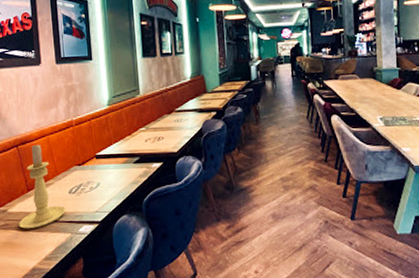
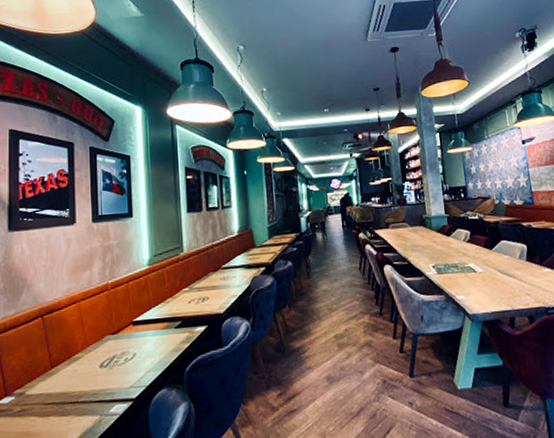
candle holder: present [18,144,66,229] -> none [37,312,95,414]

